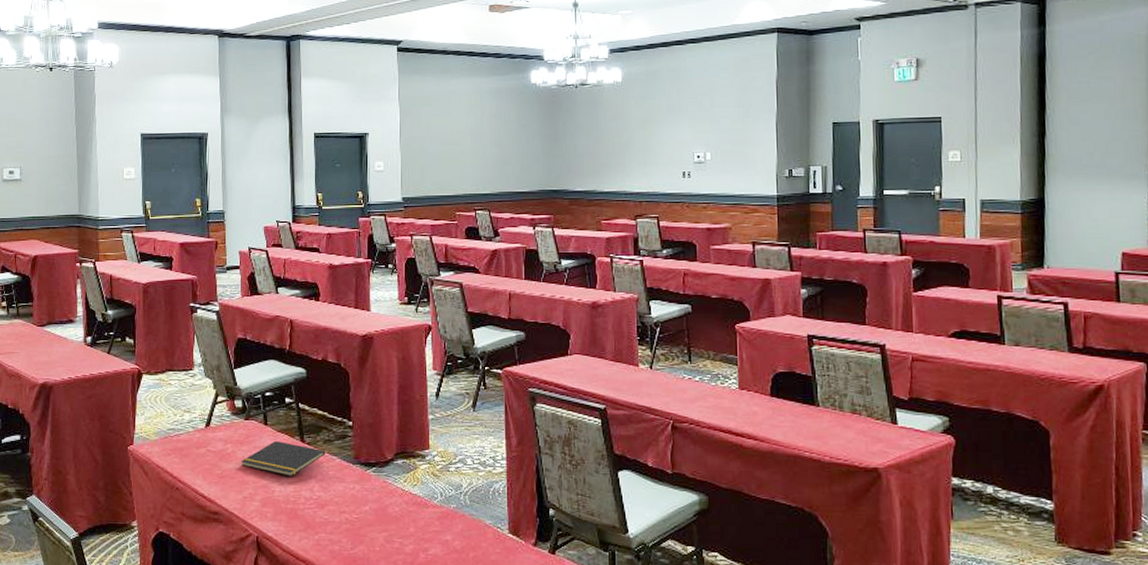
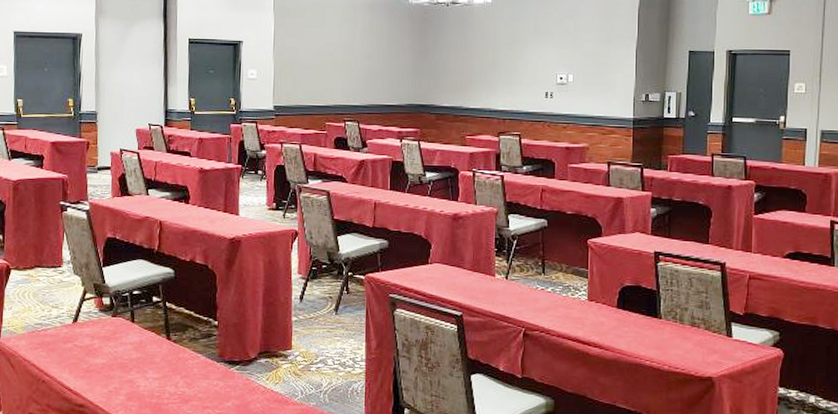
notepad: present [241,441,326,476] -> none [107,338,191,372]

